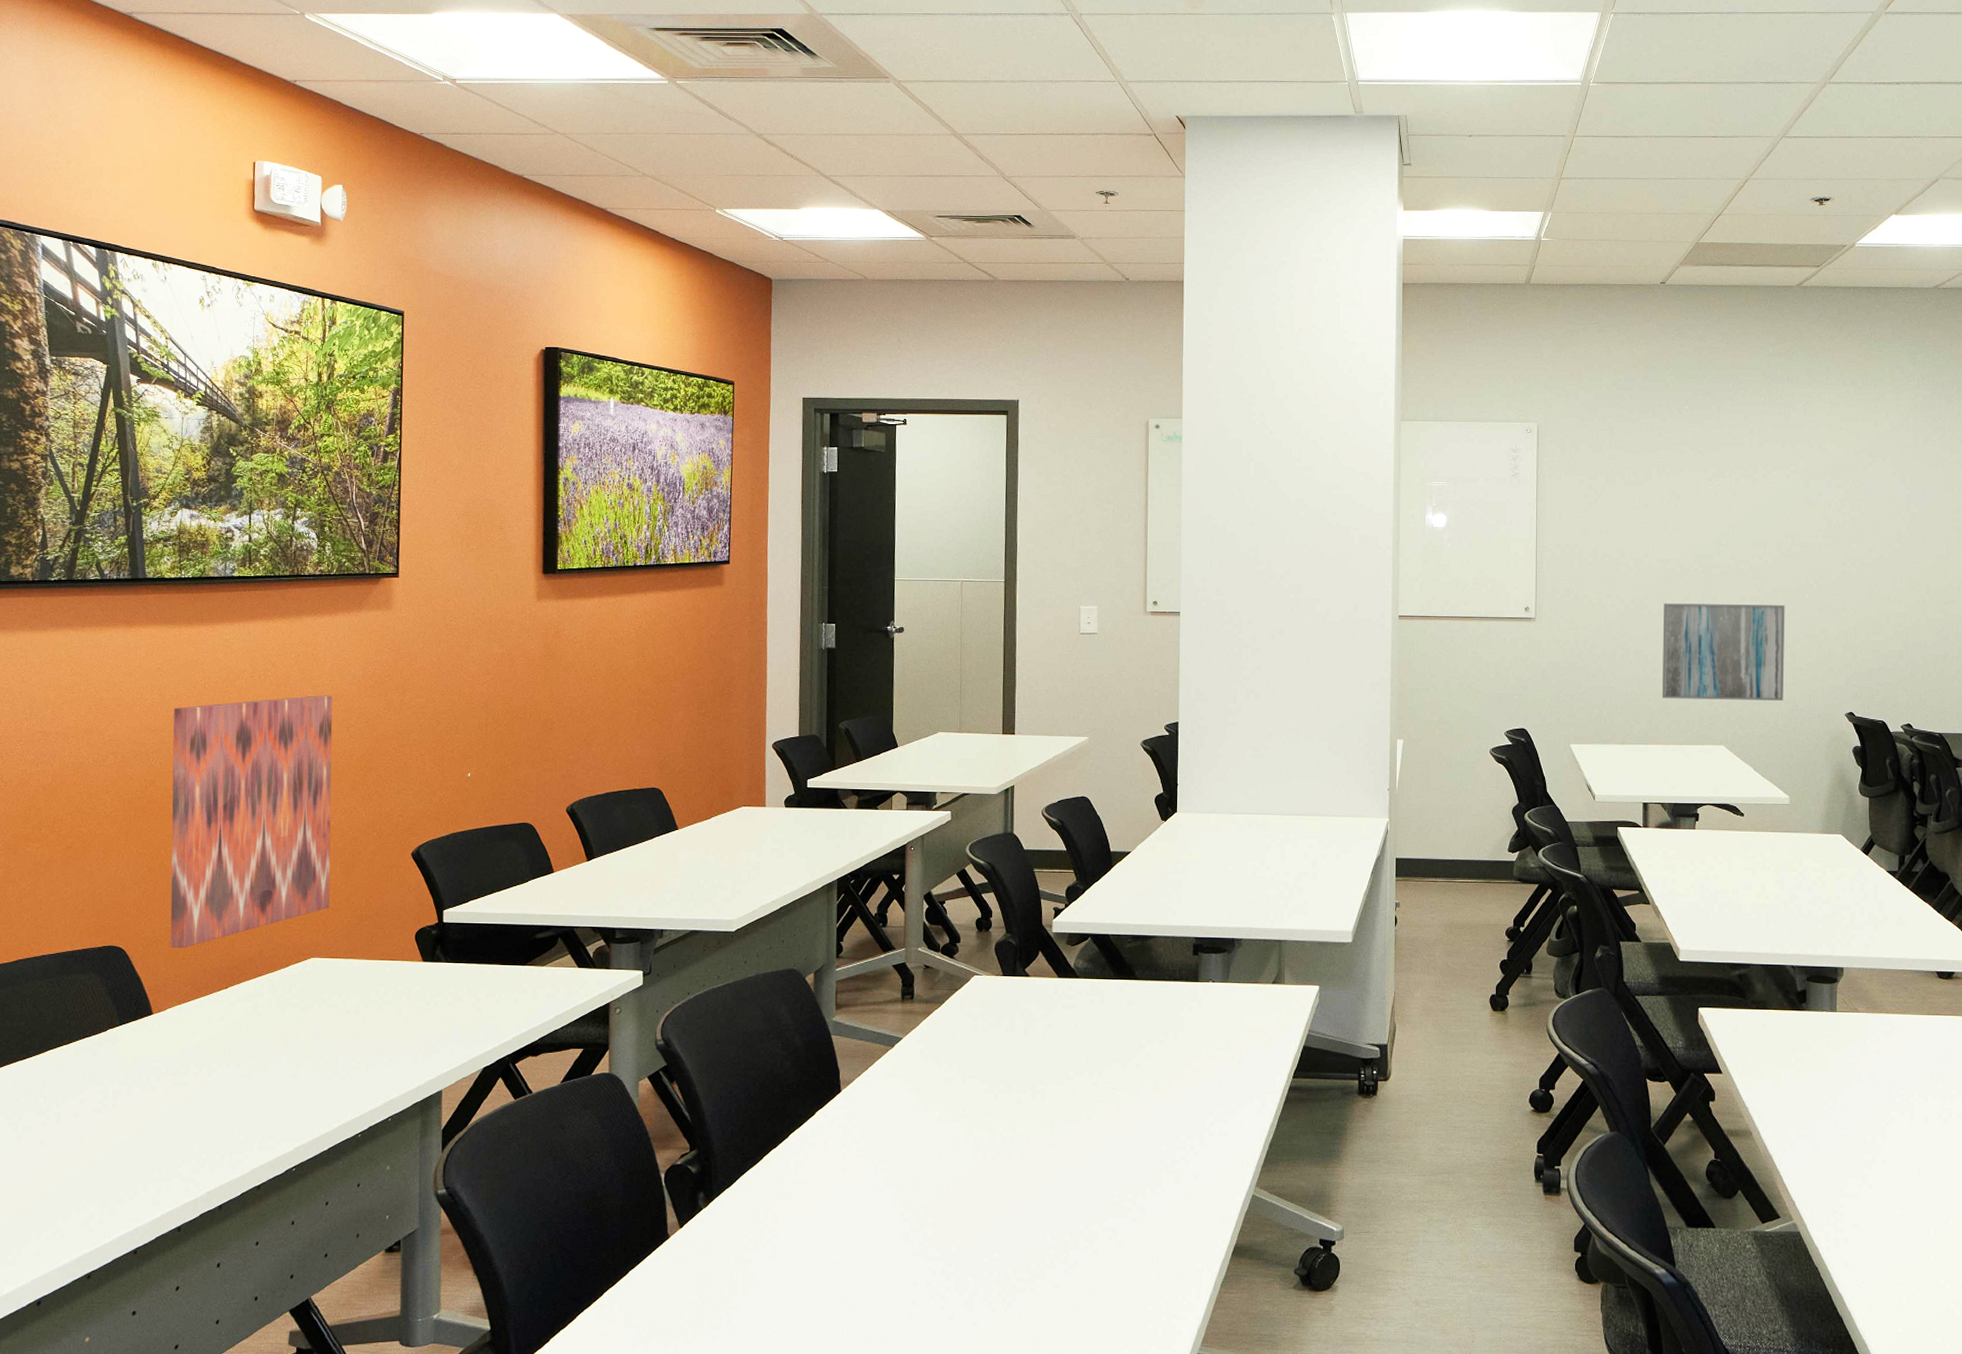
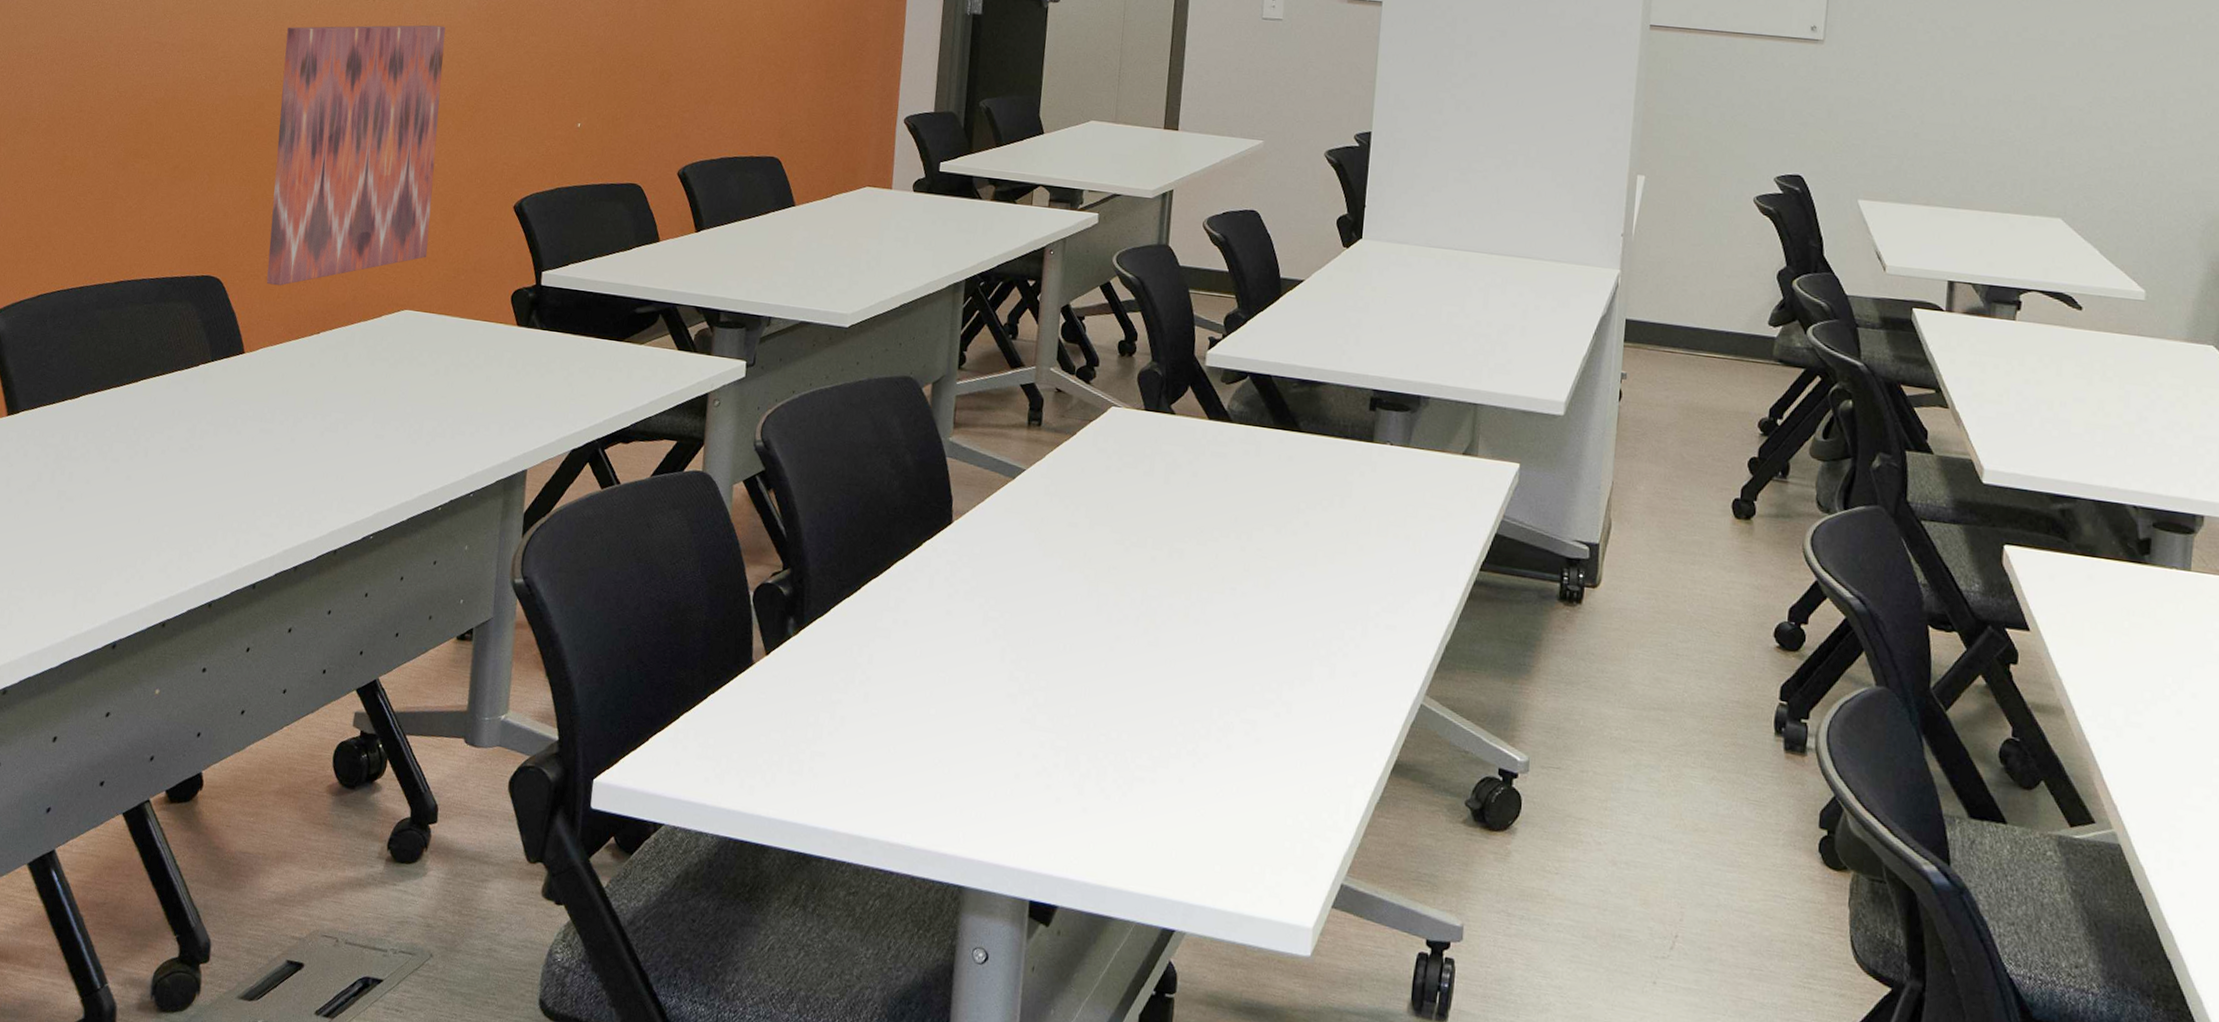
wall art: present [1662,603,1785,701] -> none [1982,34,2157,169]

